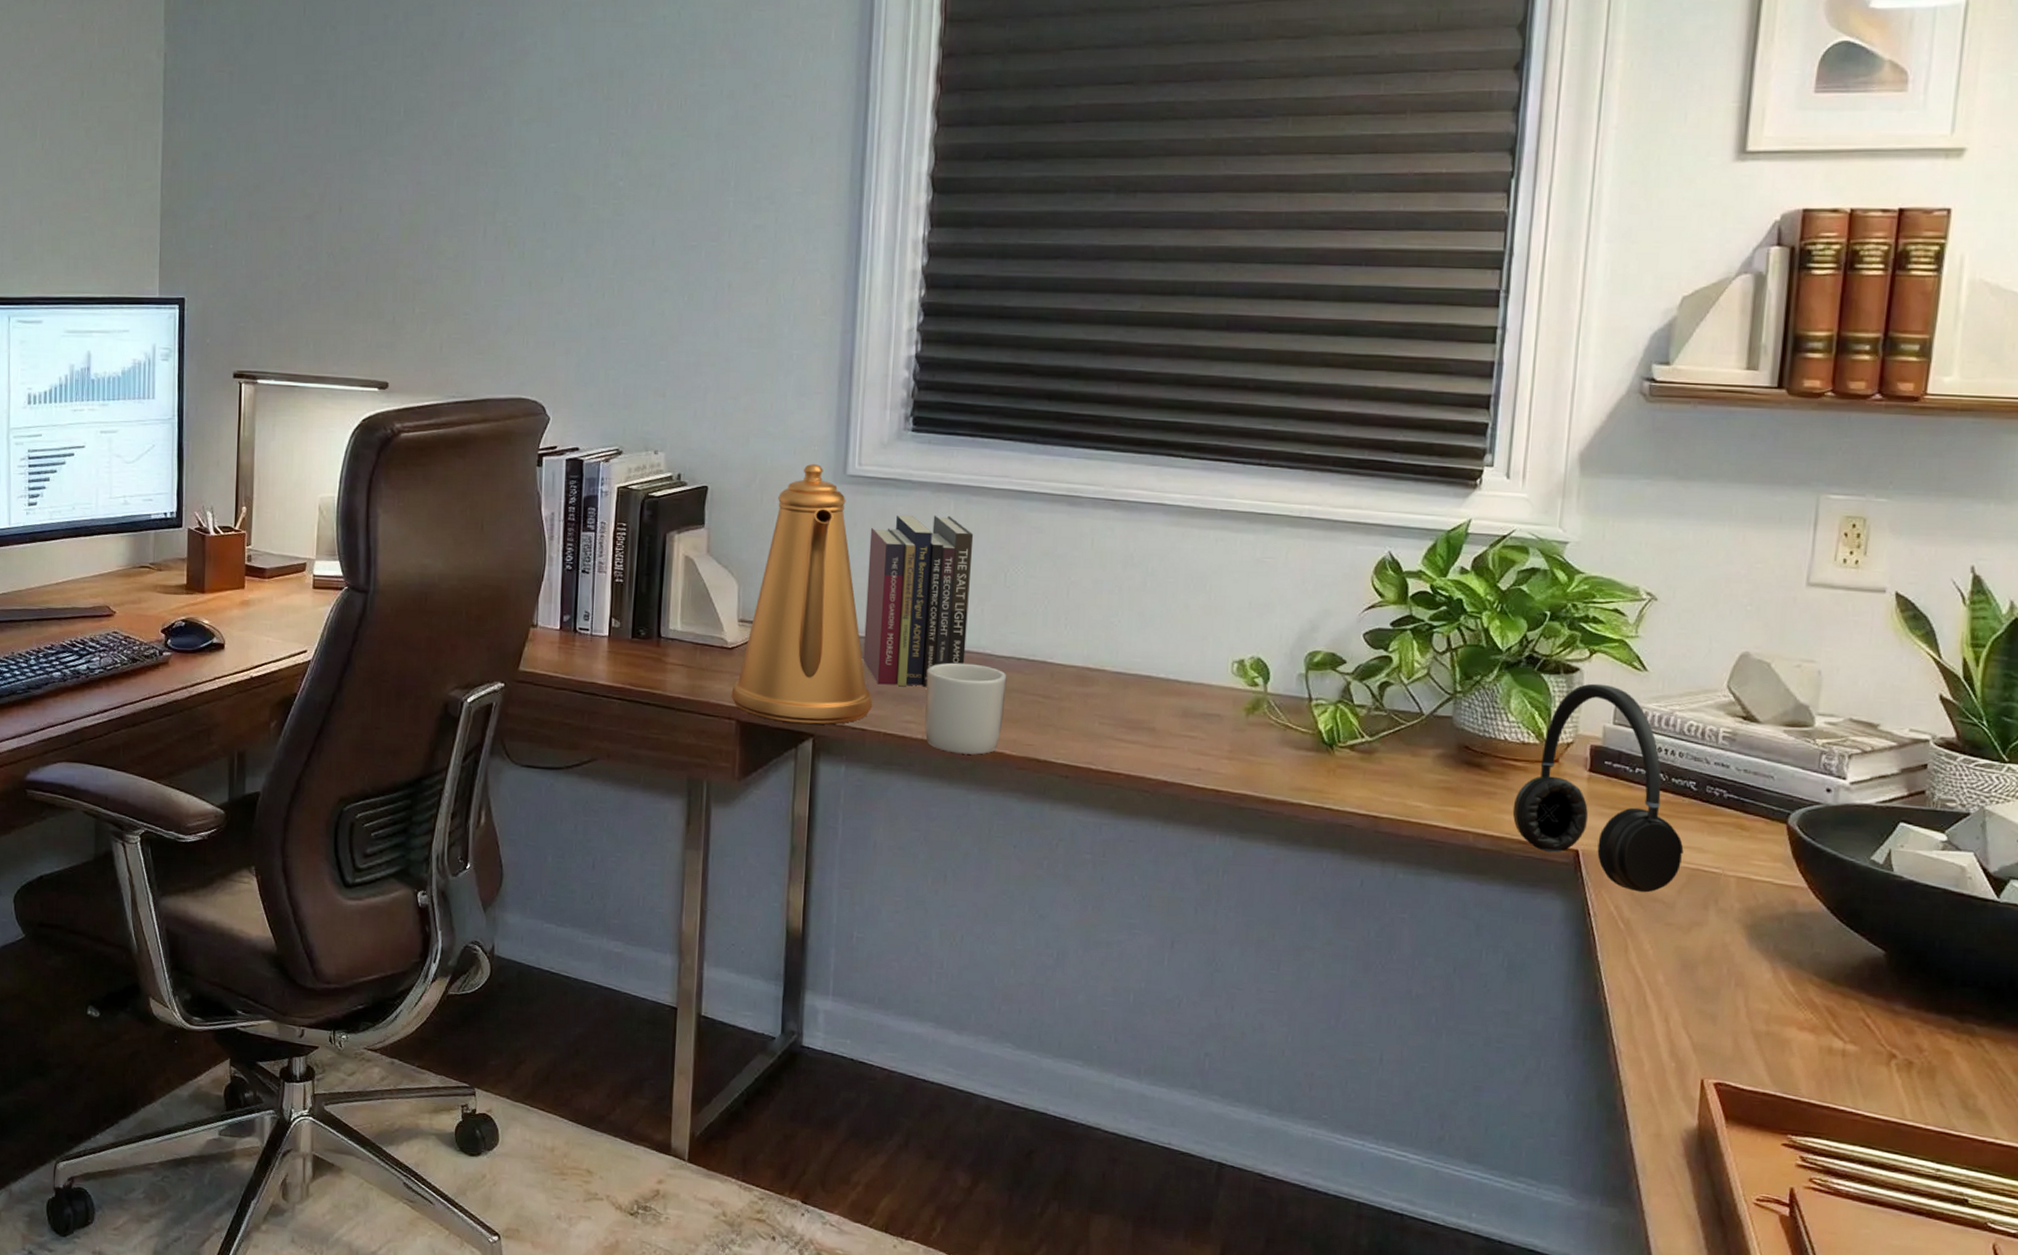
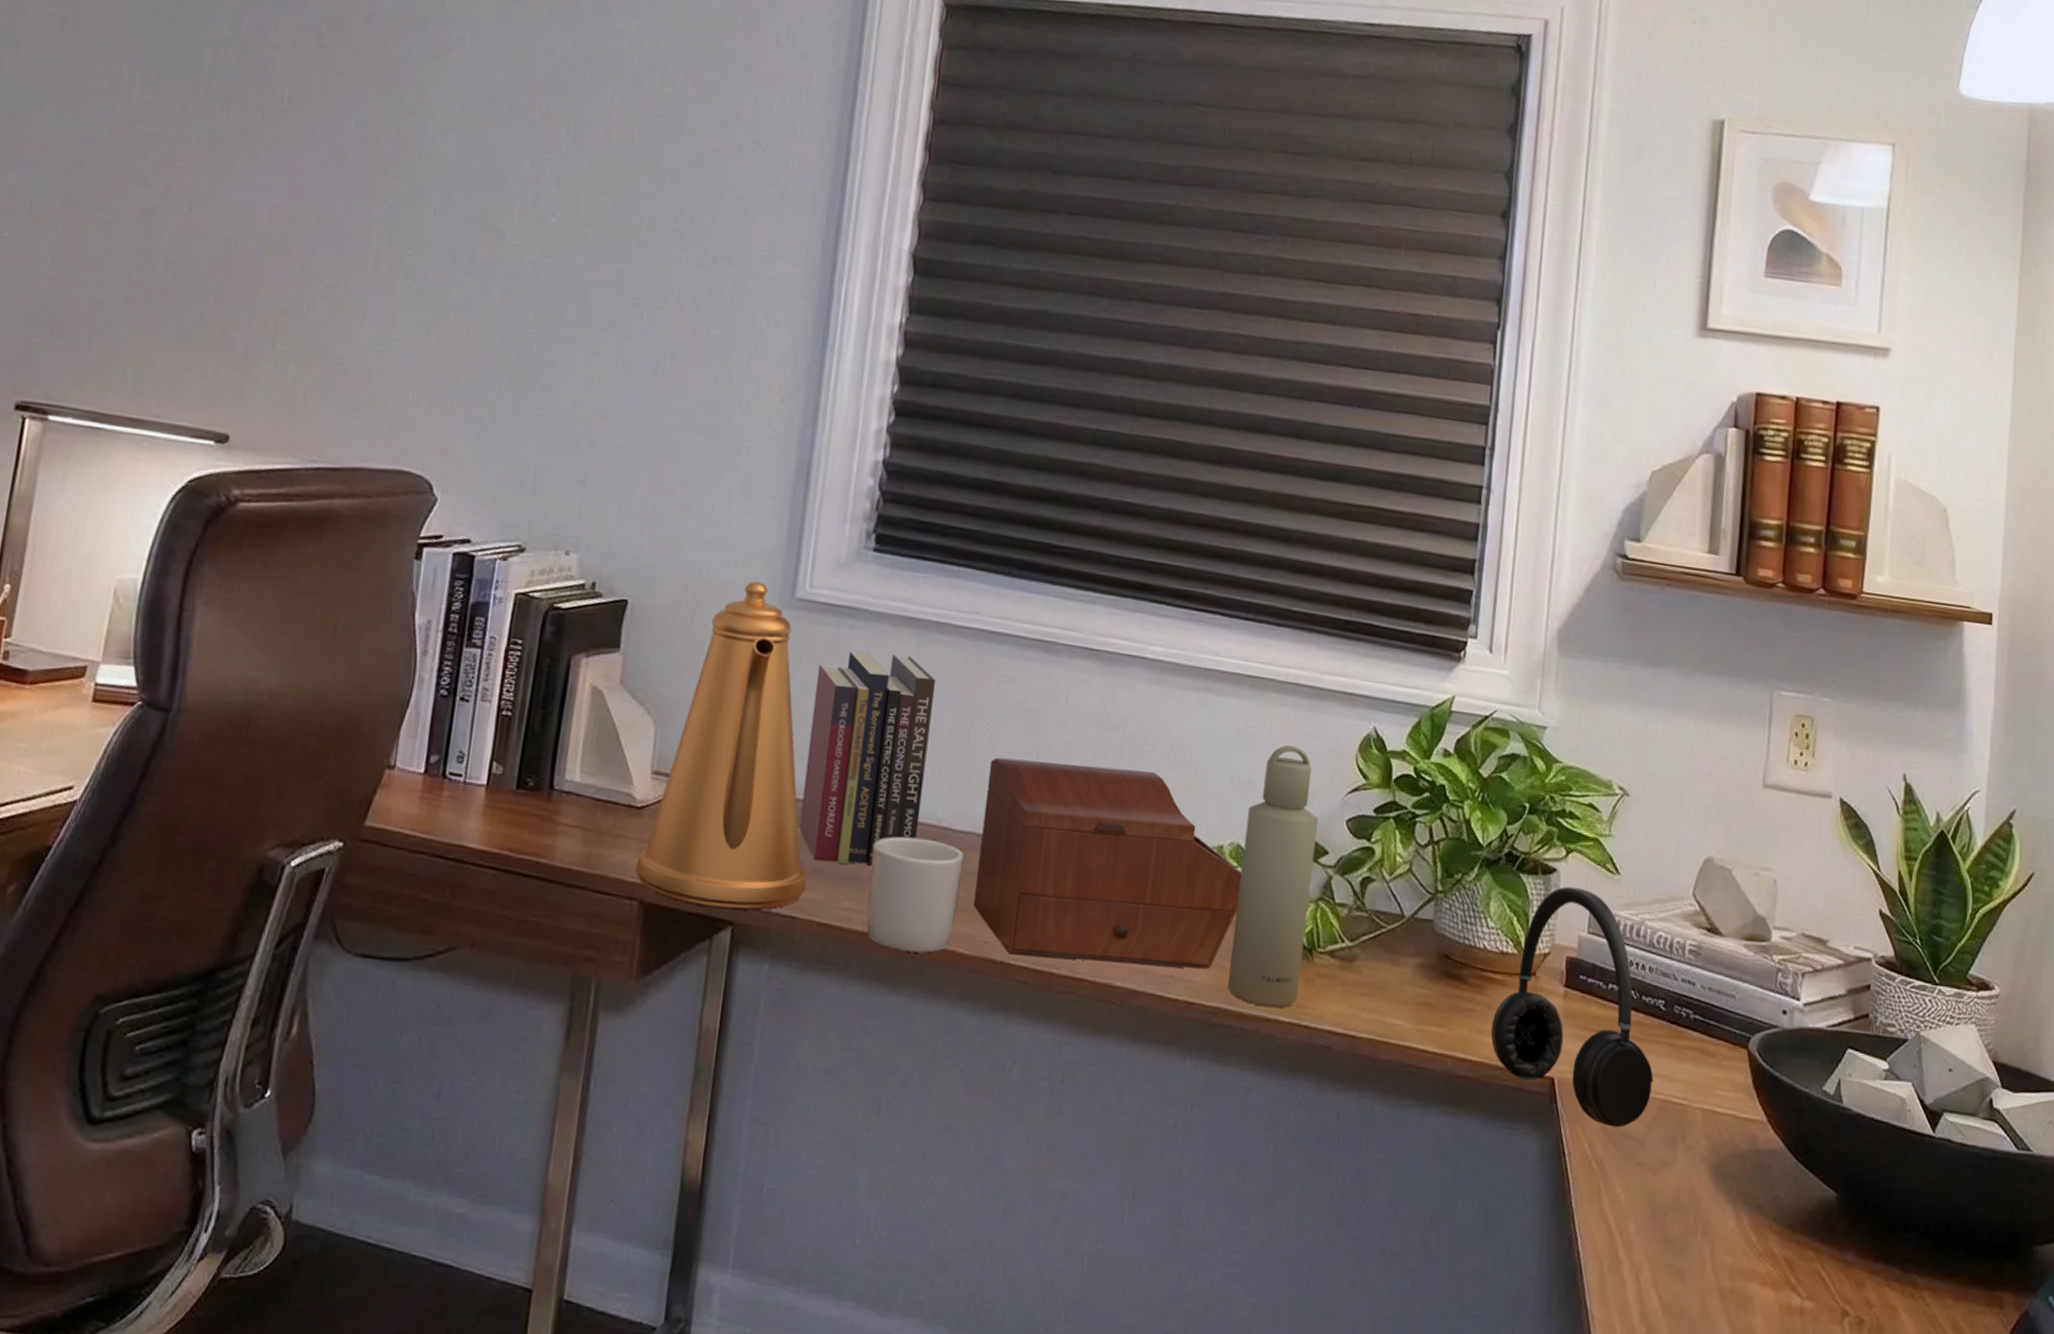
sewing box: none [1017,595,1263,763] -> present [973,757,1242,970]
bottle: none [1252,571,1336,794] -> present [1227,745,1319,1008]

